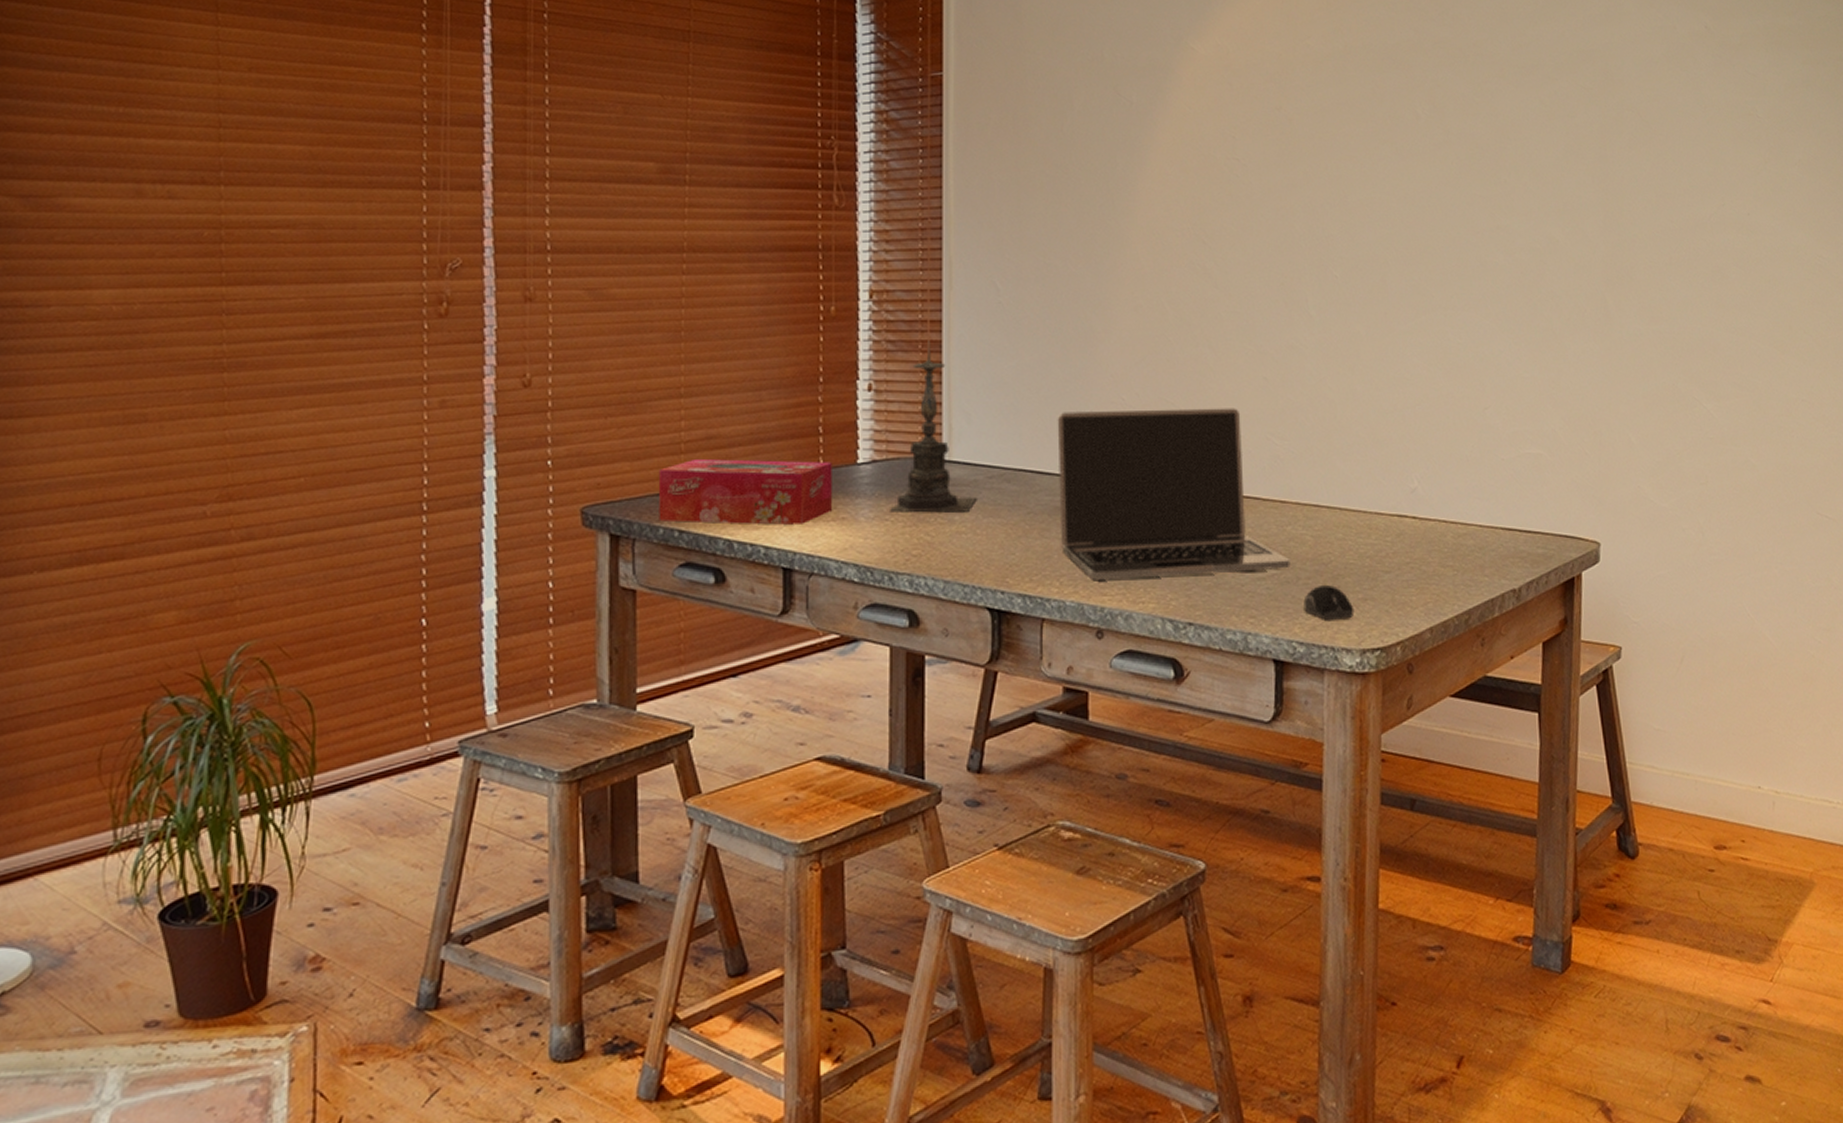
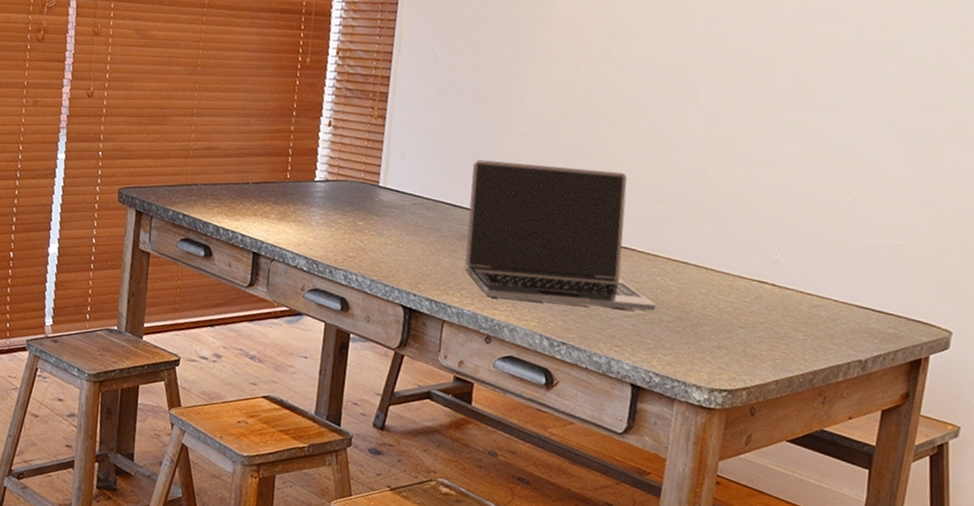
tissue box: present [658,458,833,525] -> none [170,162,296,221]
candle holder: present [890,340,977,513] -> none [335,91,403,229]
computer mouse: present [1303,584,1355,620] -> none [663,329,708,361]

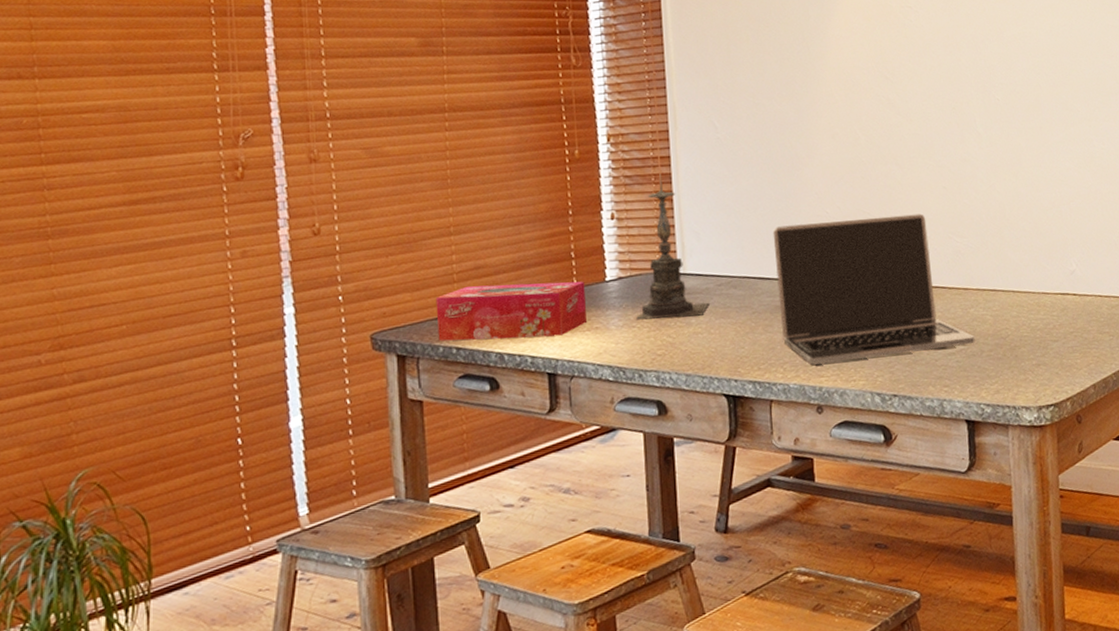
tissue box: none [170,162,296,221] -> present [435,281,588,342]
candle holder: none [335,91,403,229] -> present [636,173,709,320]

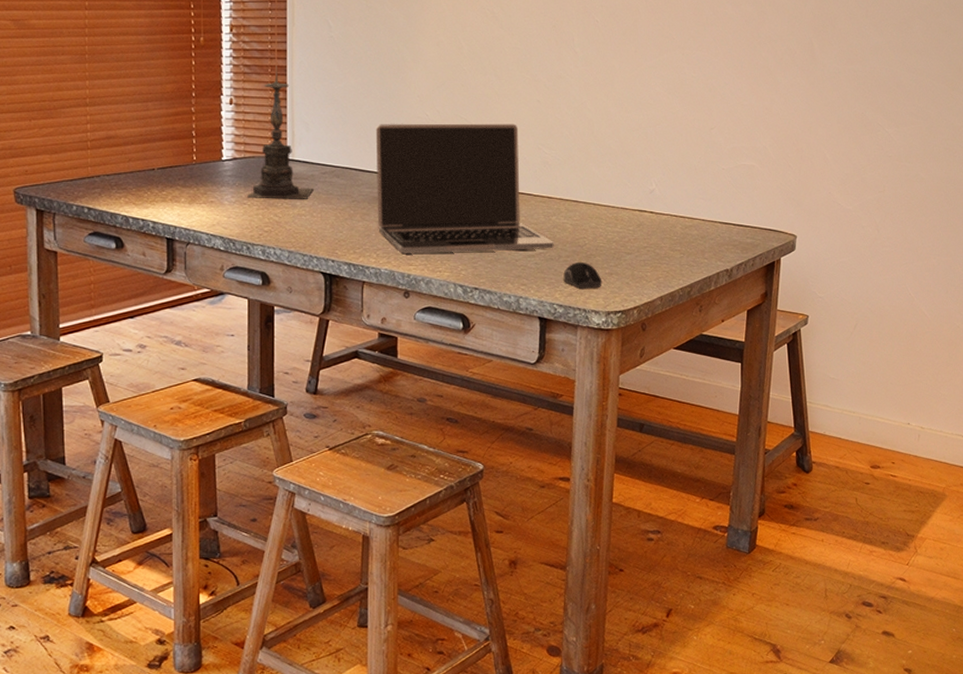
tissue box: present [435,281,588,342] -> none [71,153,204,205]
computer mouse: none [987,355,1031,384] -> present [563,261,602,289]

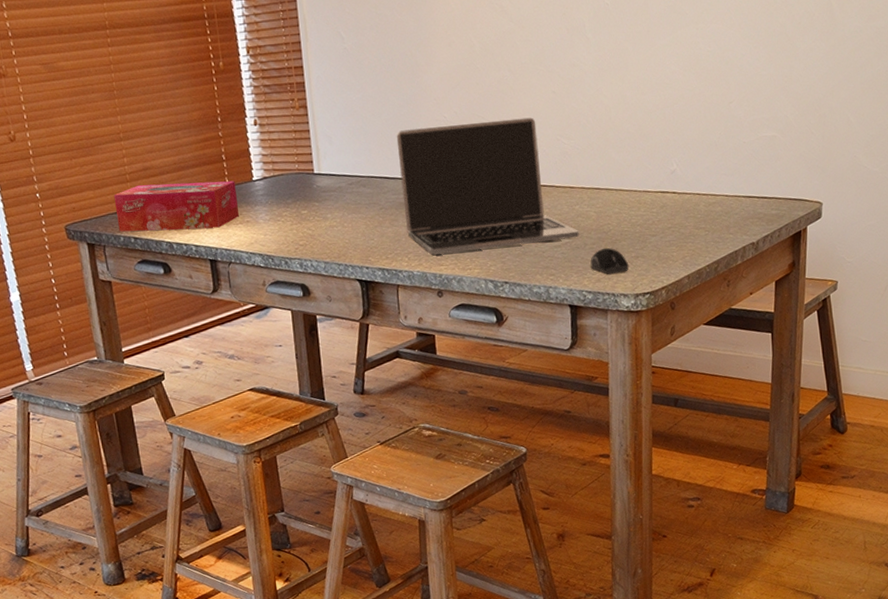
tissue box: none [71,153,204,205] -> present [113,180,240,232]
candle holder: present [247,65,314,199] -> none [280,82,342,215]

